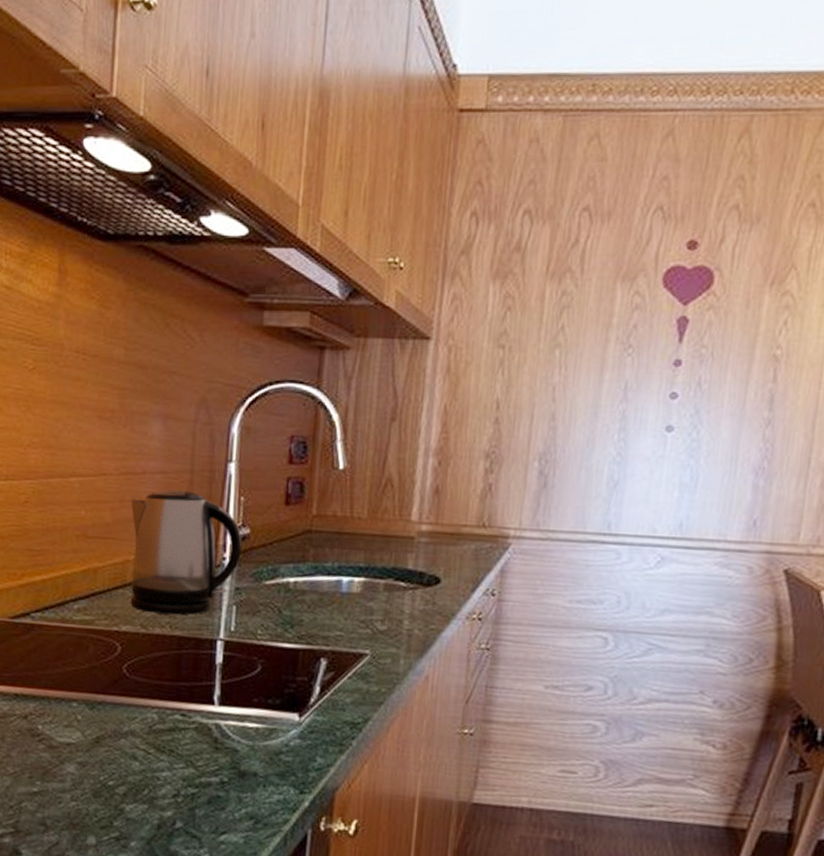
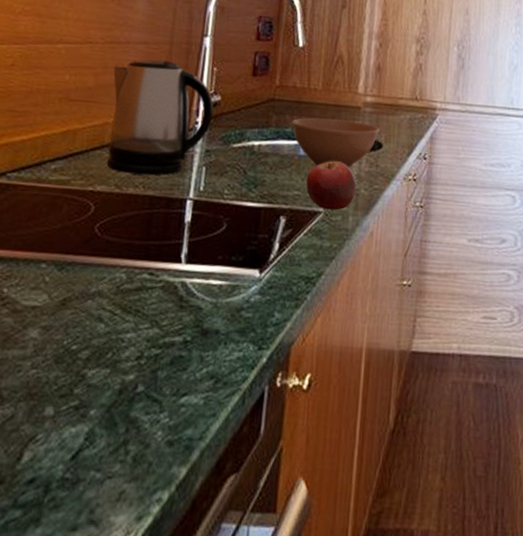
bowl: none [331,550,437,606] -> present [291,117,379,168]
fruit: none [349,598,410,653] -> present [306,161,357,210]

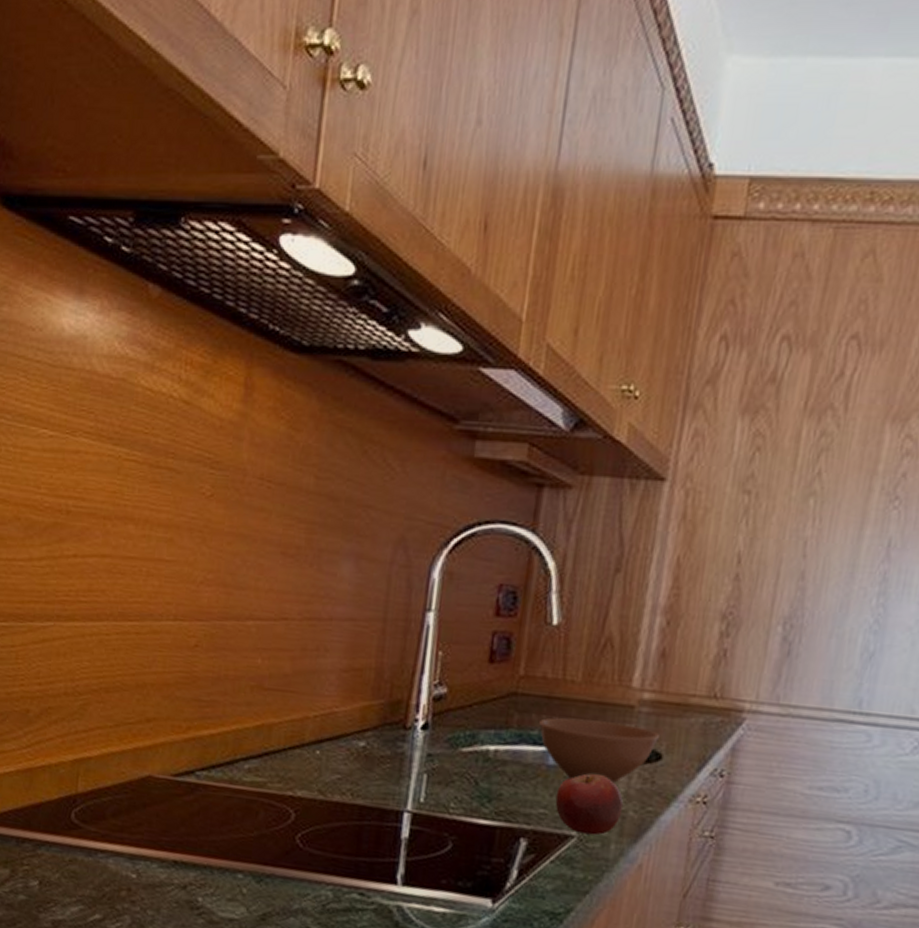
kettle: present [106,58,214,176] -> none [307,639,438,783]

